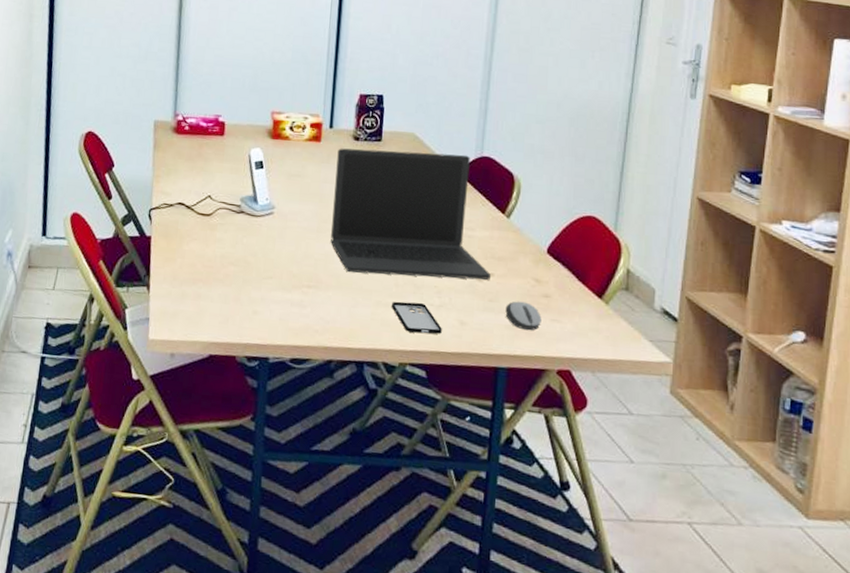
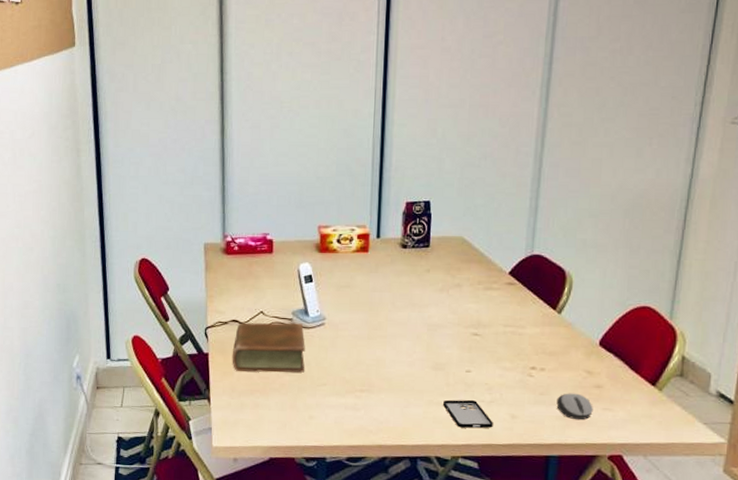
book: none [175,206,253,264] -> present [232,322,305,373]
laptop: present [330,148,492,280] -> none [381,254,543,376]

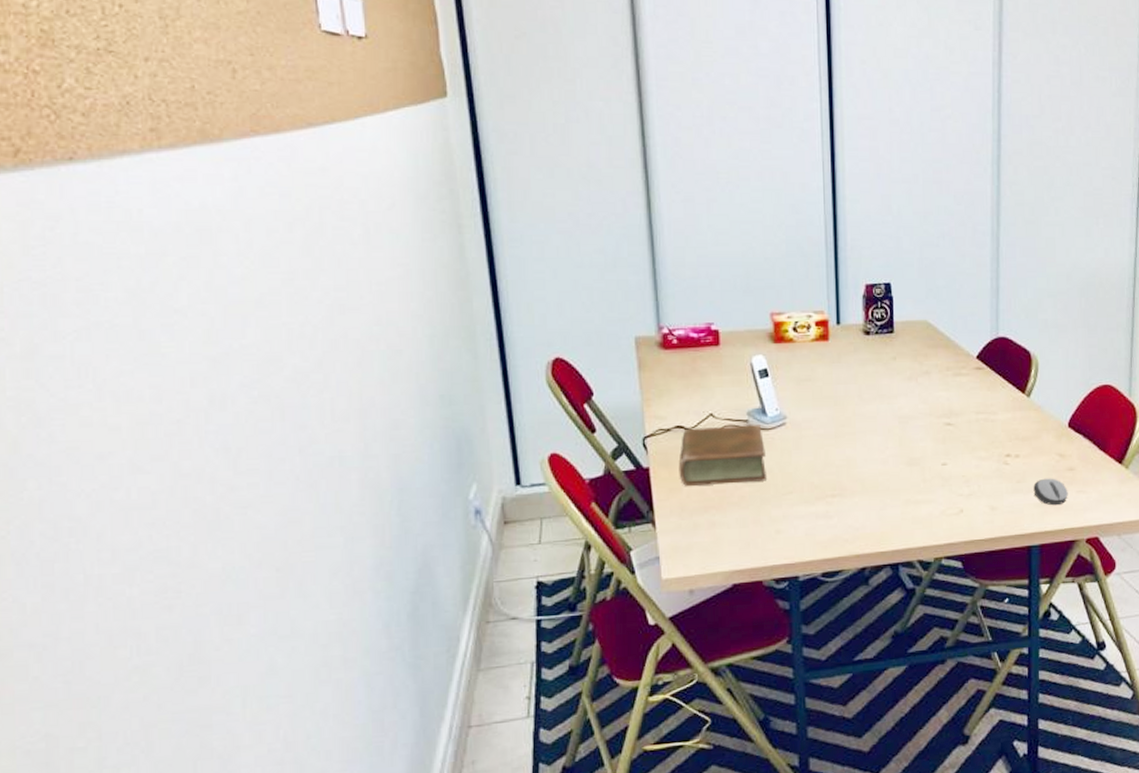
smartphone: present [443,399,493,429] -> none [921,494,974,526]

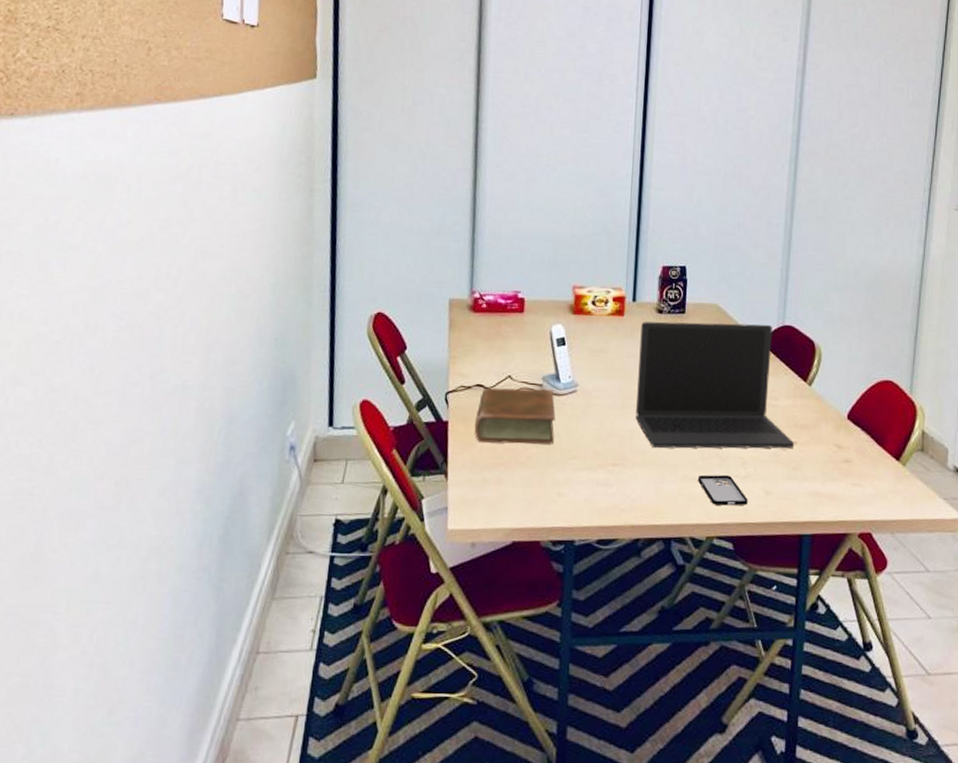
laptop: none [848,337,1017,475] -> present [636,321,795,449]
smartphone: none [921,494,974,526] -> present [698,474,748,506]
computer mouse: present [1033,478,1068,506] -> none [809,468,843,497]

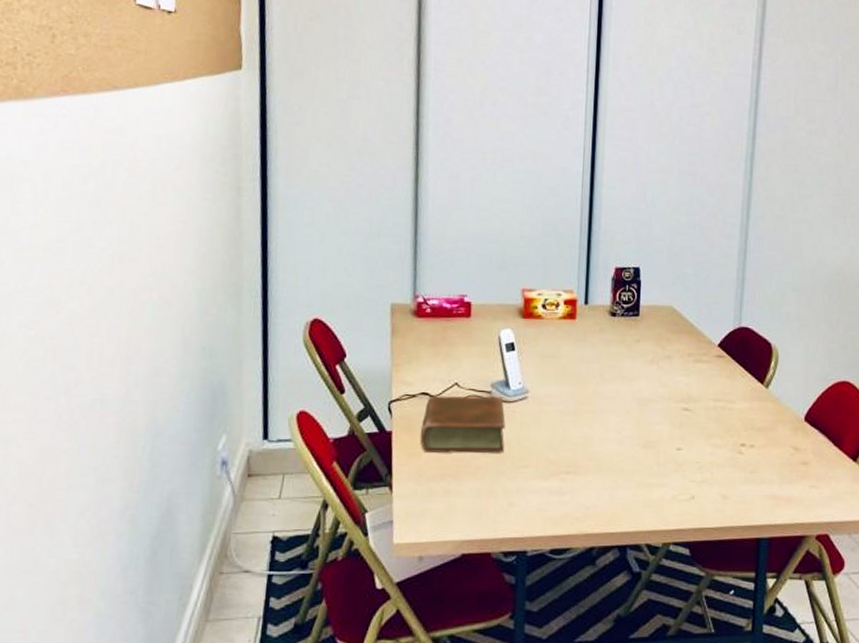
laptop: present [636,321,795,449] -> none [589,325,752,455]
smartphone: present [698,474,748,506] -> none [654,480,705,511]

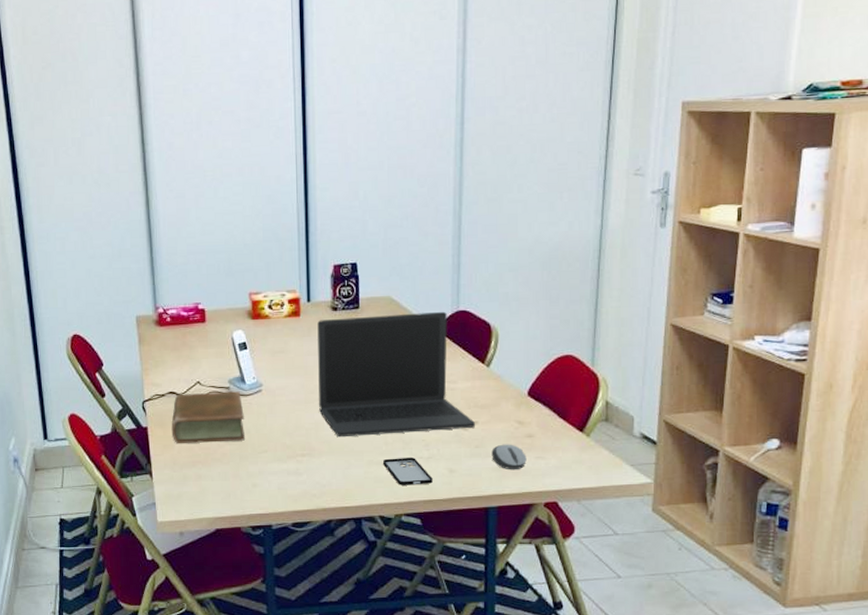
laptop: none [589,325,752,455] -> present [317,311,476,438]
smartphone: none [654,480,705,511] -> present [383,457,433,485]
computer mouse: none [766,470,801,499] -> present [491,444,527,470]

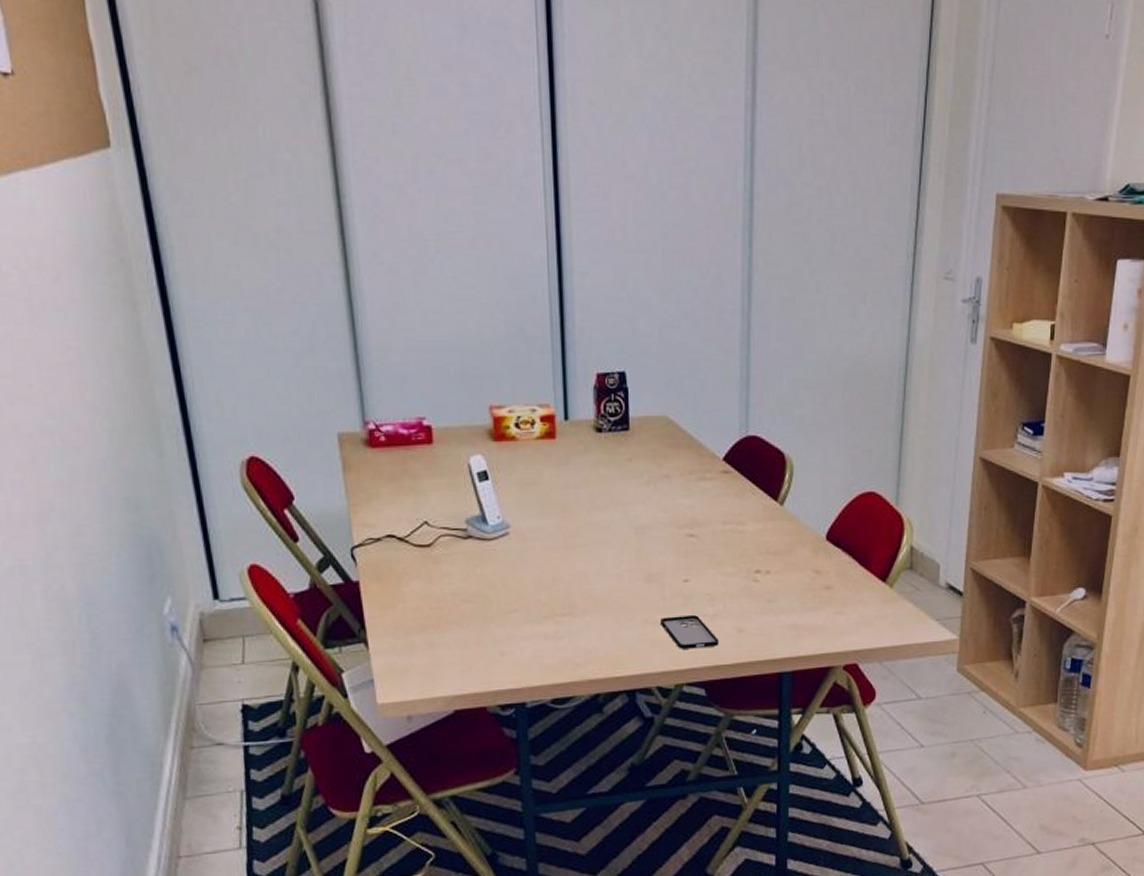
book: present [171,391,245,443] -> none [391,534,489,602]
laptop: present [317,311,476,438] -> none [578,436,768,592]
computer mouse: present [491,444,527,470] -> none [785,597,824,628]

